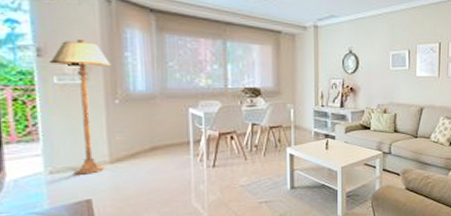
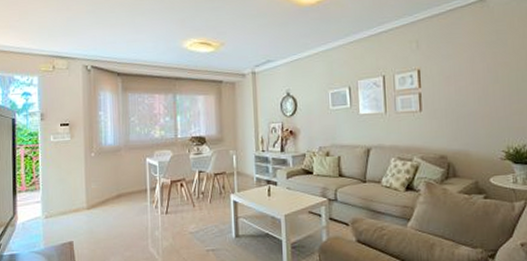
floor lamp: present [49,40,111,175] -> none [48,104,90,219]

